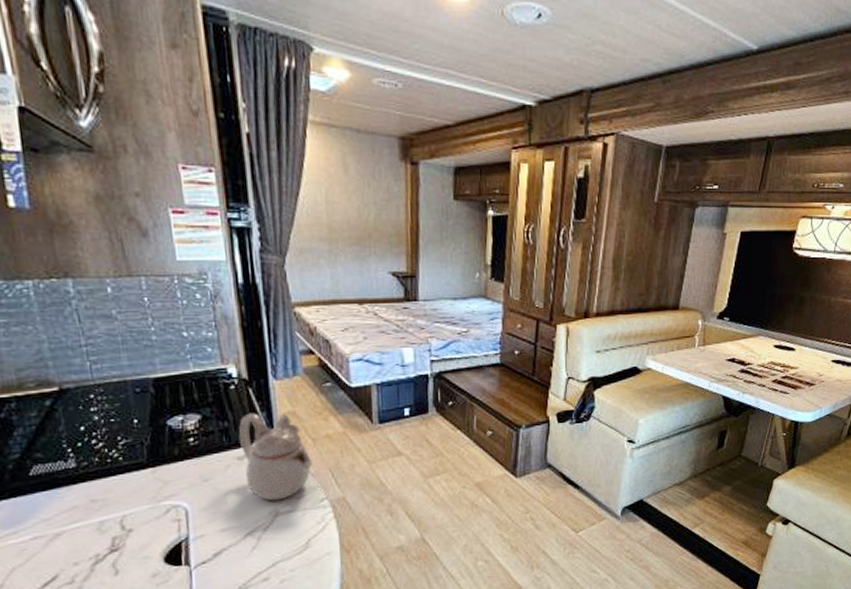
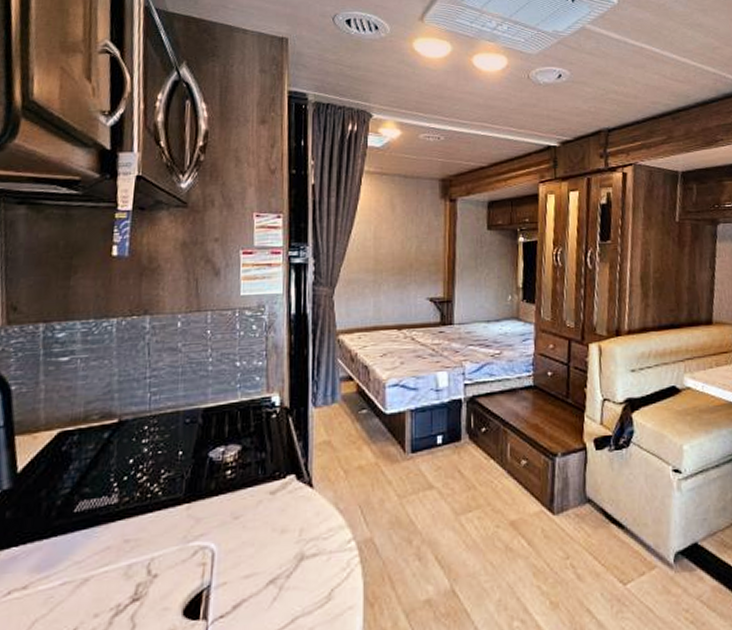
teapot: present [238,413,312,501] -> none [273,443,342,542]

